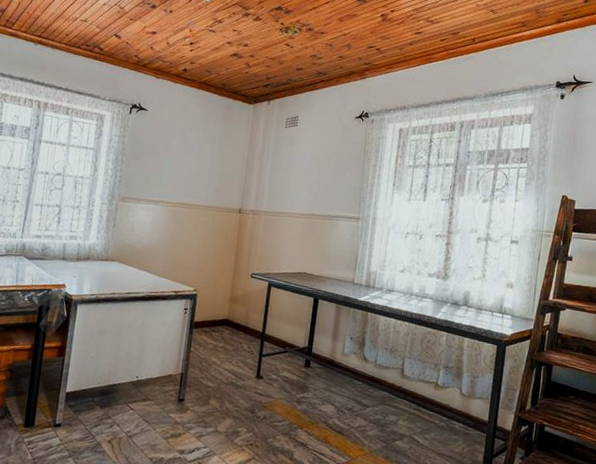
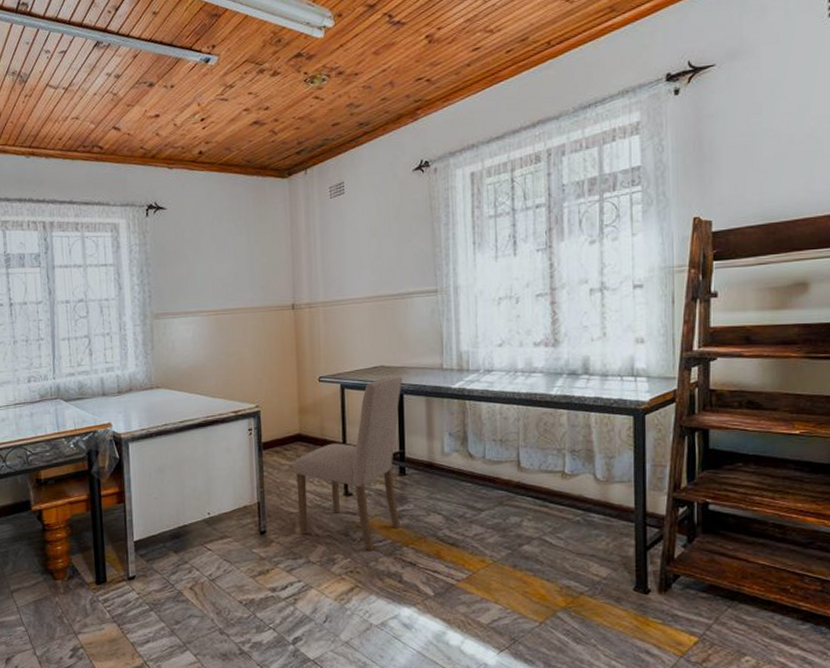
dining chair: none [213,281,320,429] -> present [293,375,402,551]

